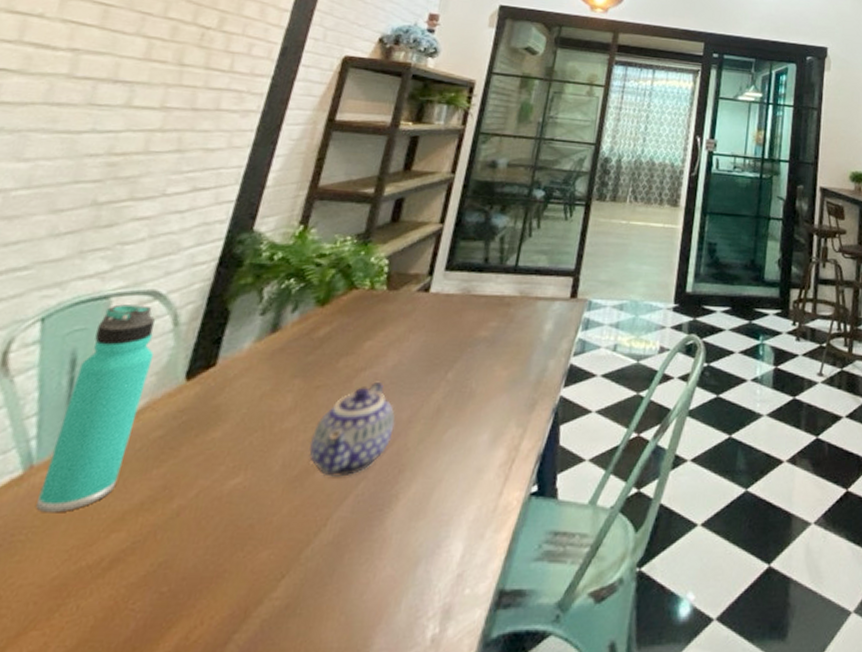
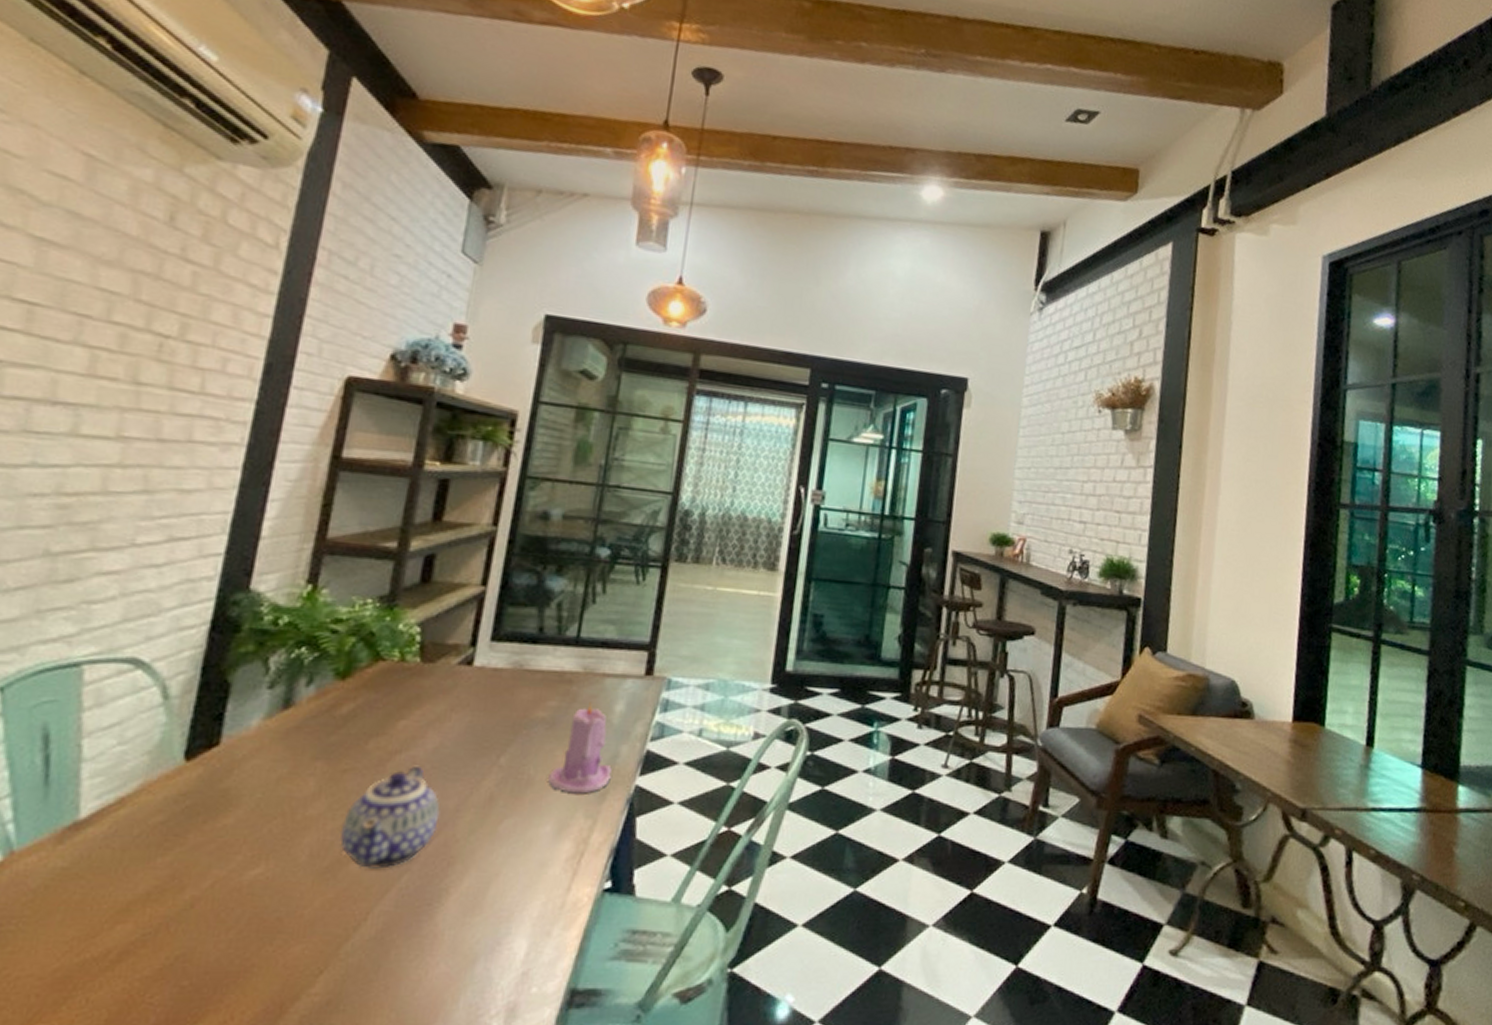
thermos bottle: present [36,304,155,513] -> none [24,673,144,903]
candle: none [487,322,541,405] -> present [548,702,612,794]

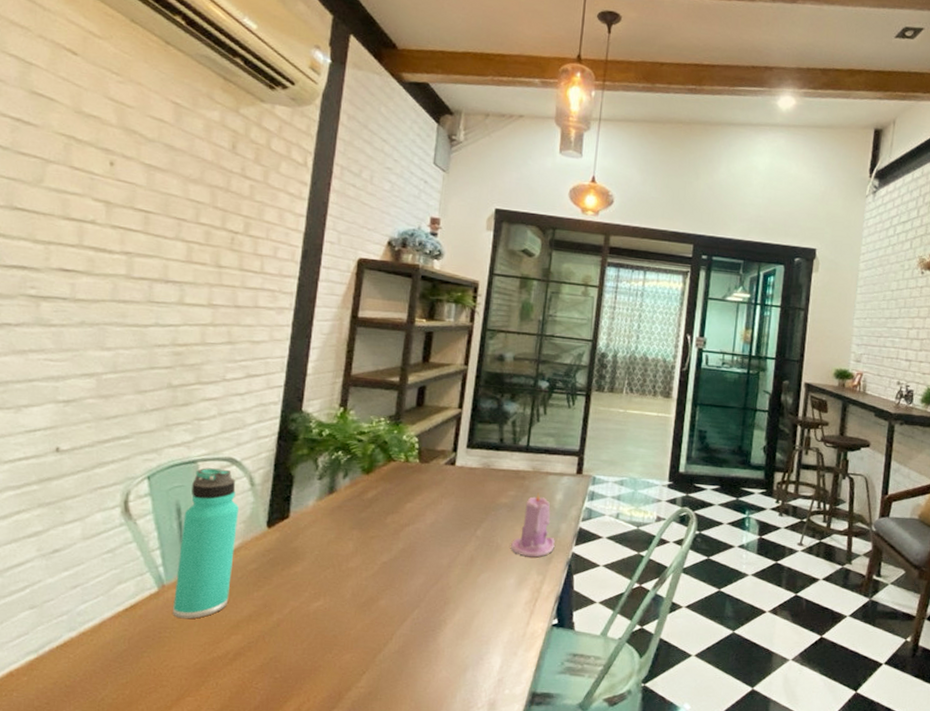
thermos bottle: none [24,673,144,903] -> present [173,467,240,619]
teapot: present [340,765,441,869] -> none [371,534,438,605]

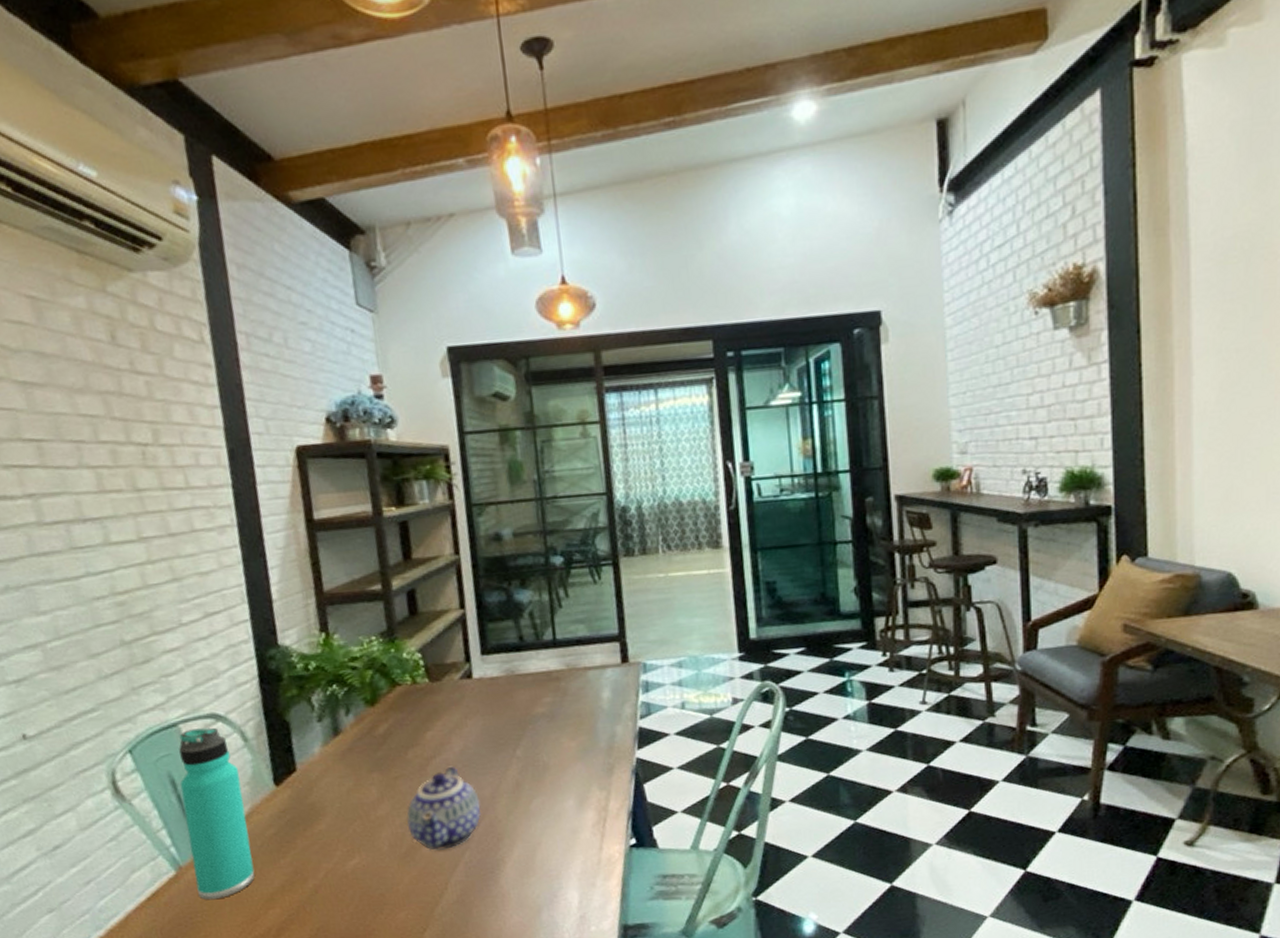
teapot: none [371,534,438,605] -> present [407,766,482,850]
candle: present [511,492,555,558] -> none [560,693,614,772]

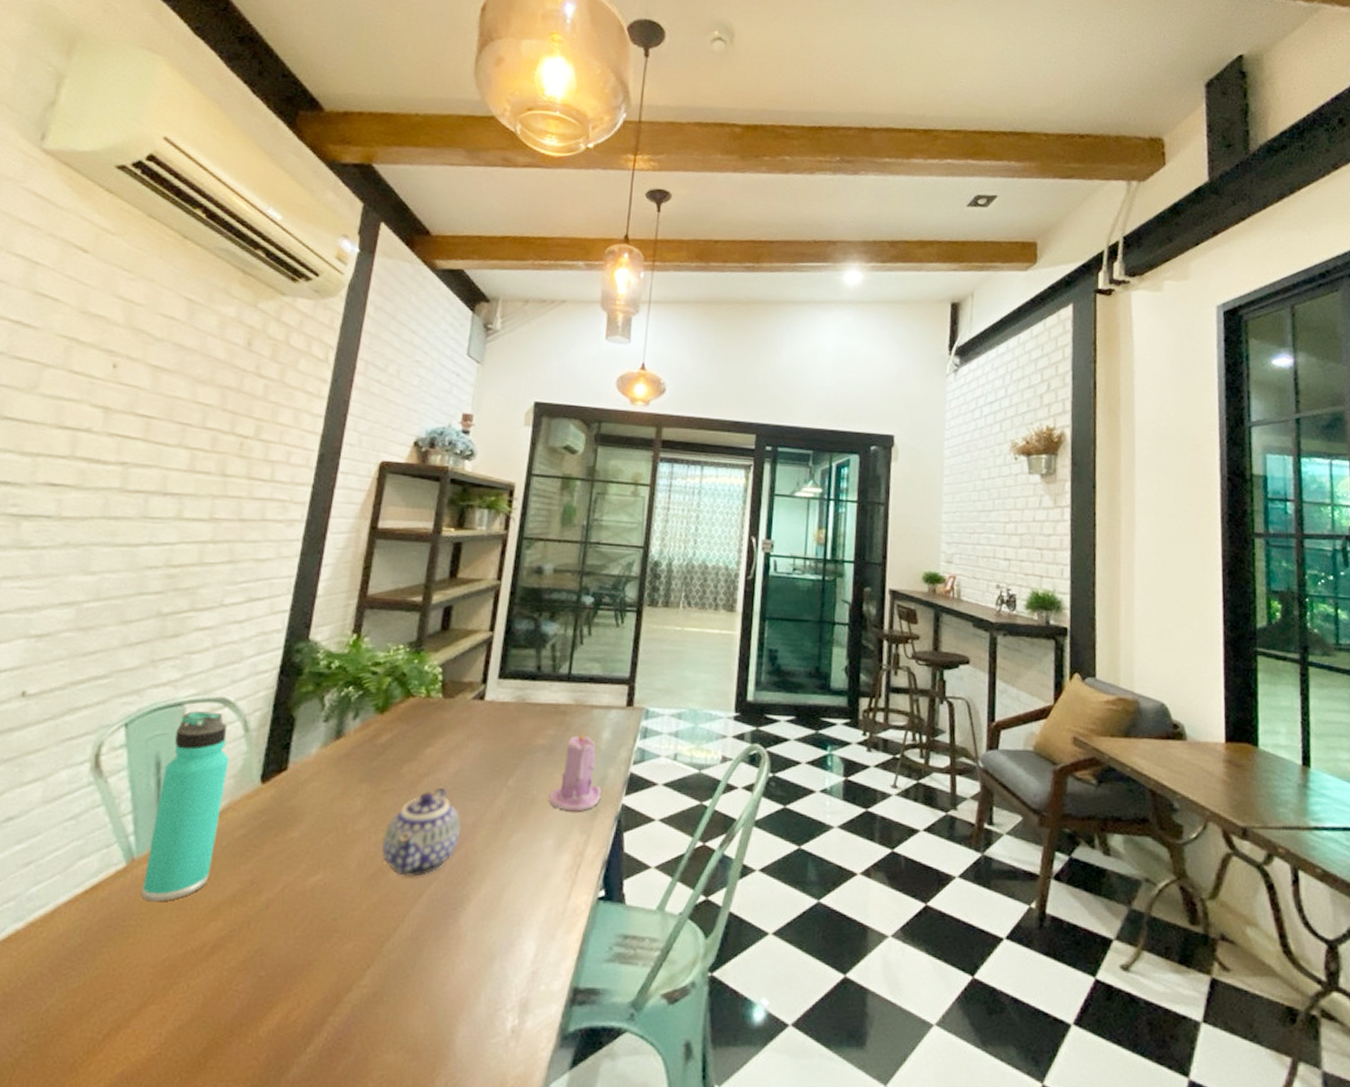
candle: none [560,693,614,772] -> present [549,730,602,812]

